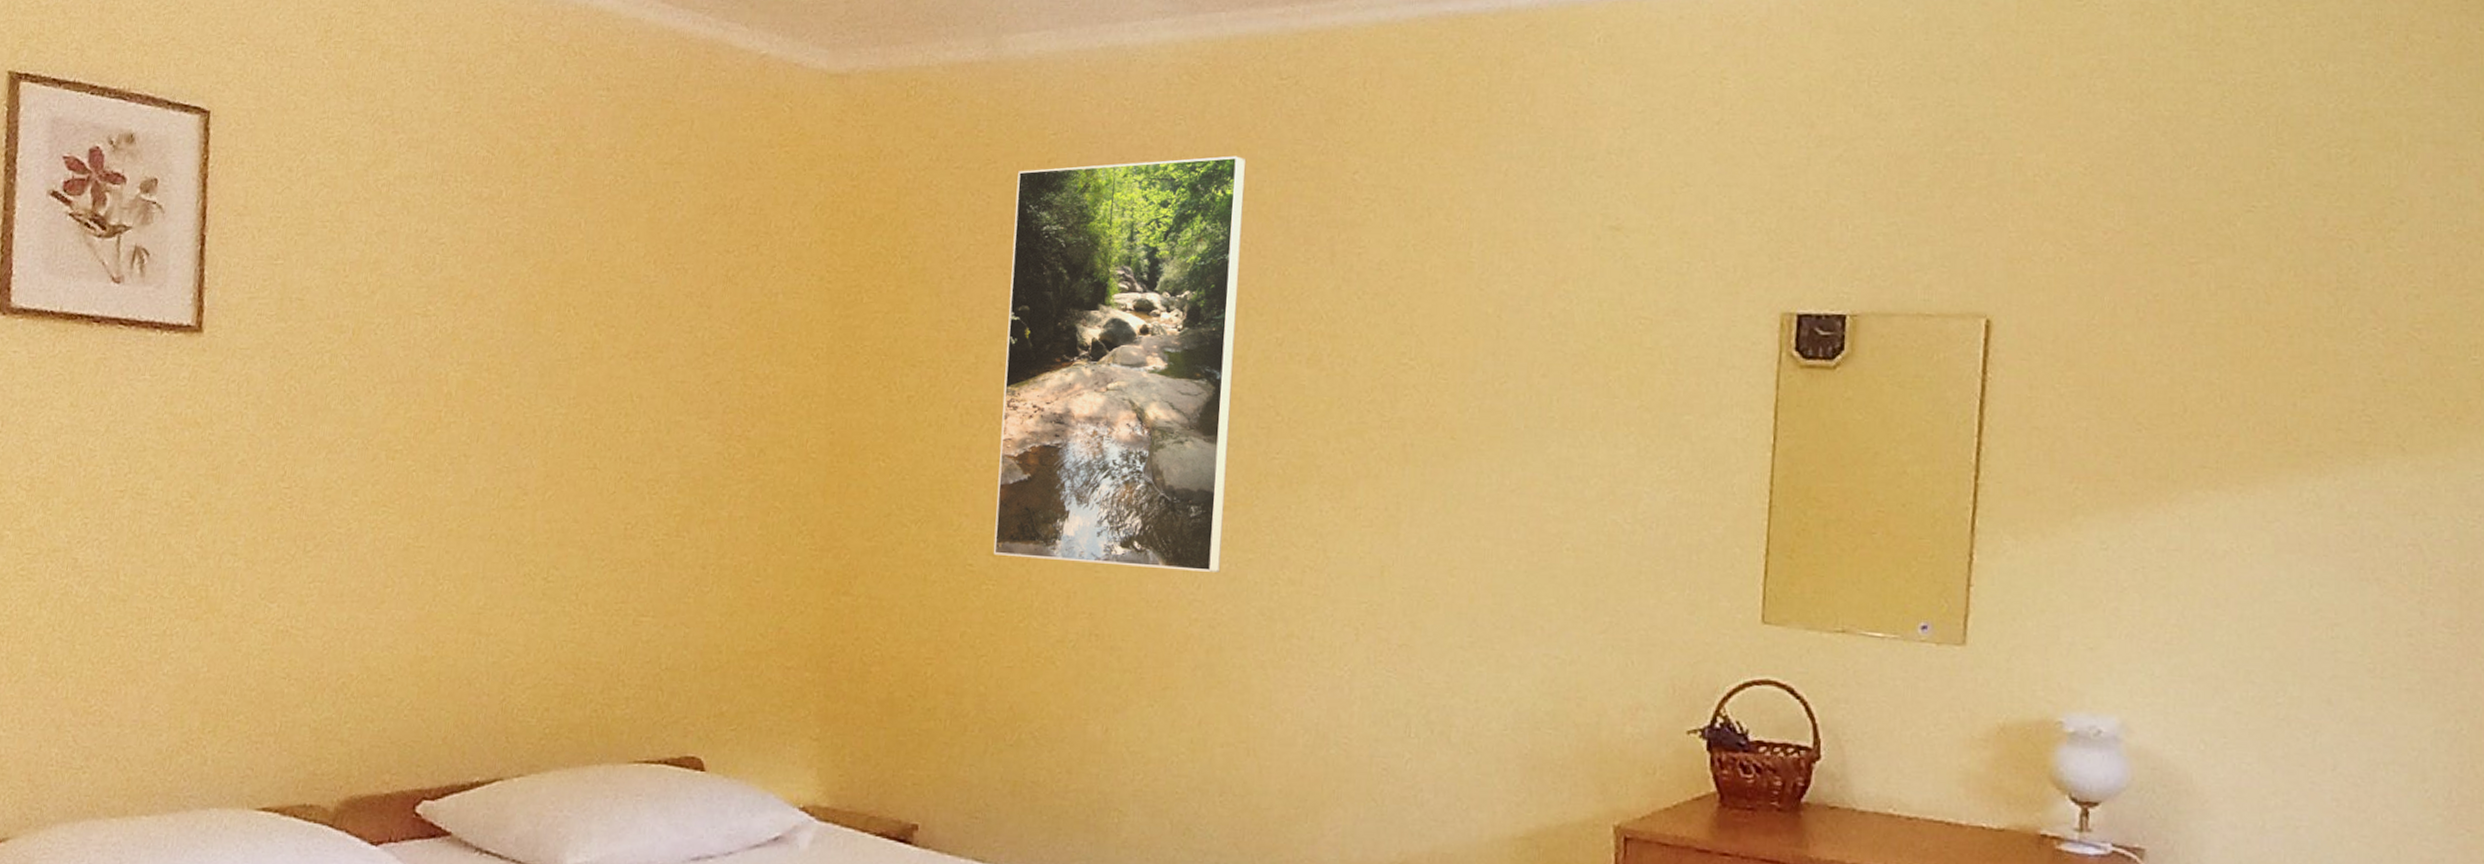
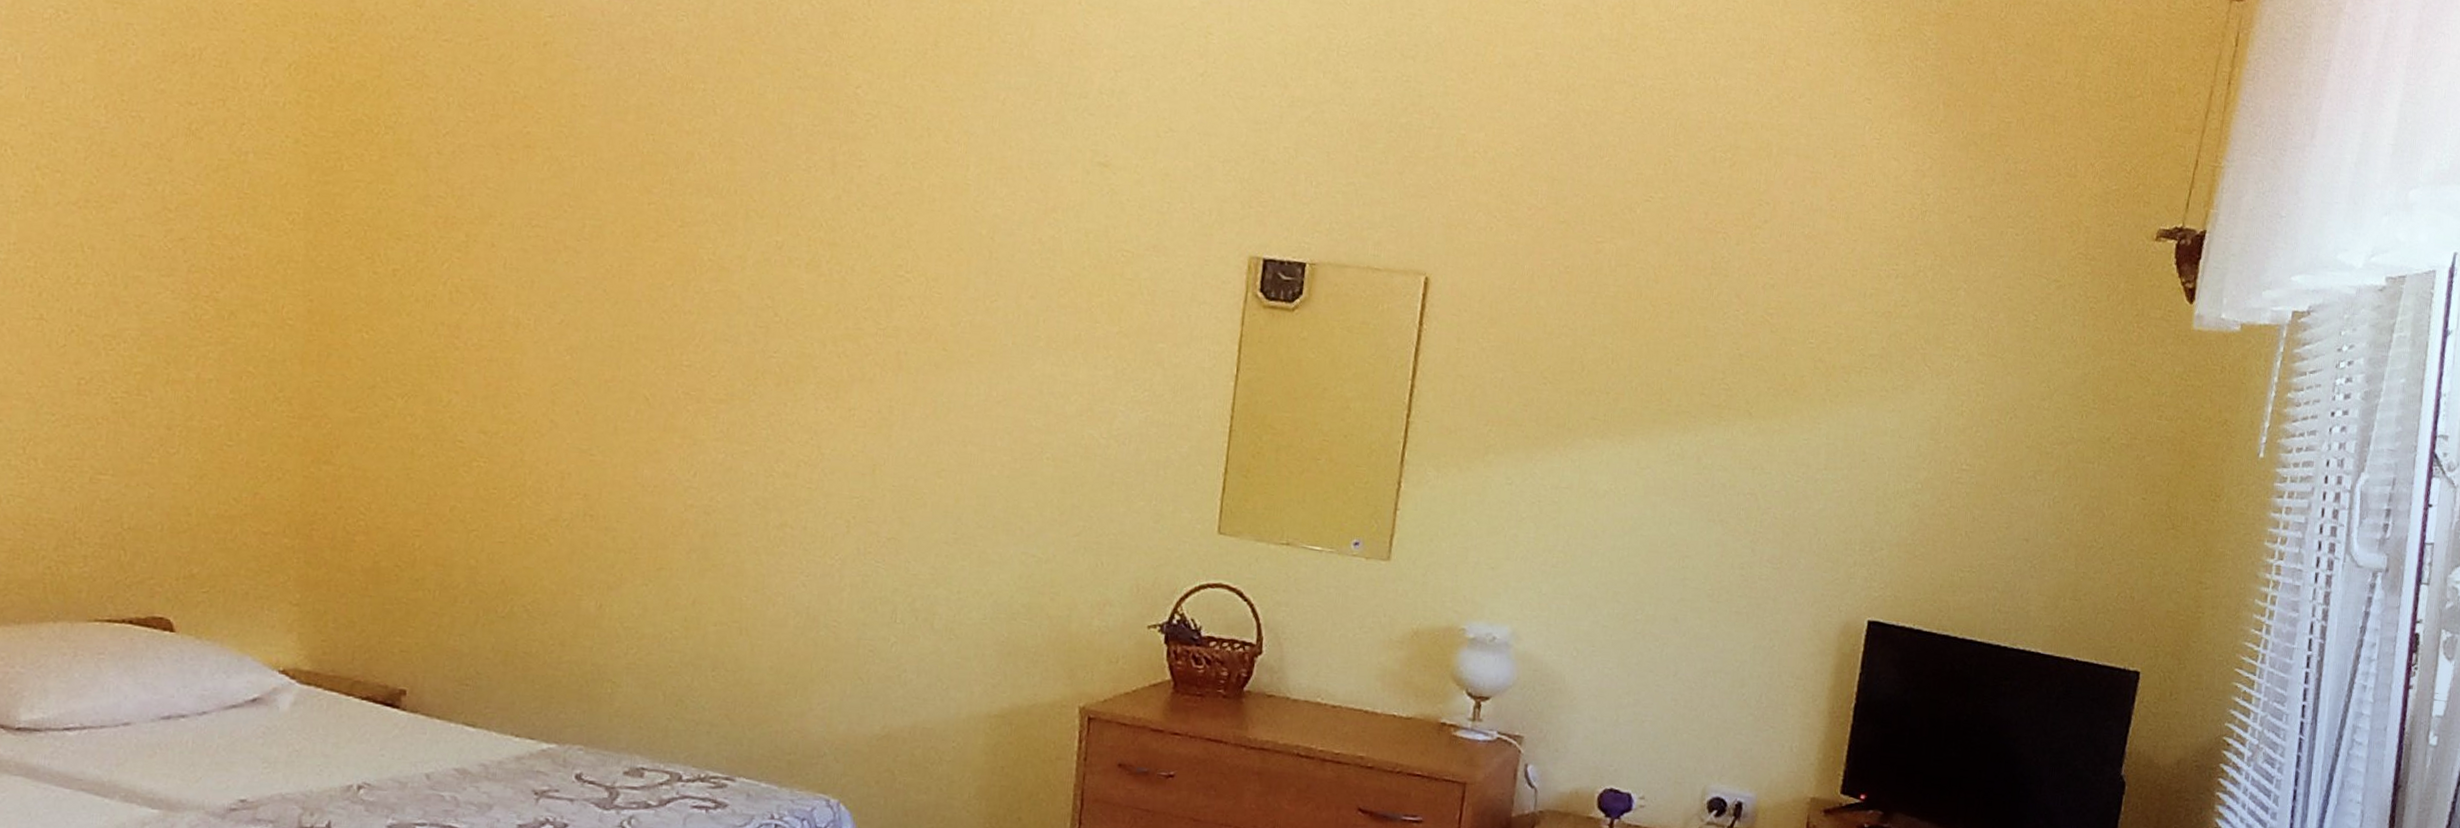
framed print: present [993,156,1247,572] -> none [484,50,750,462]

